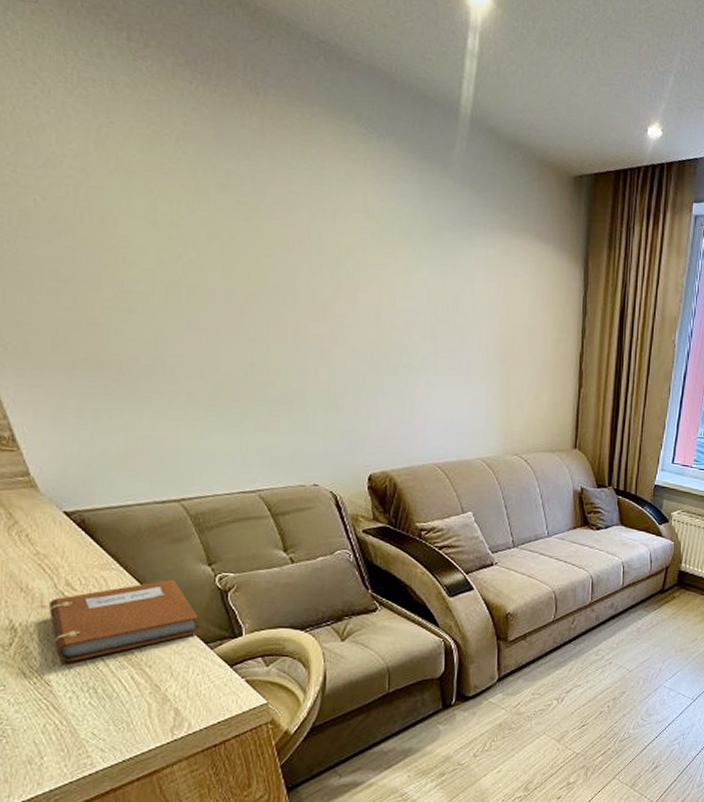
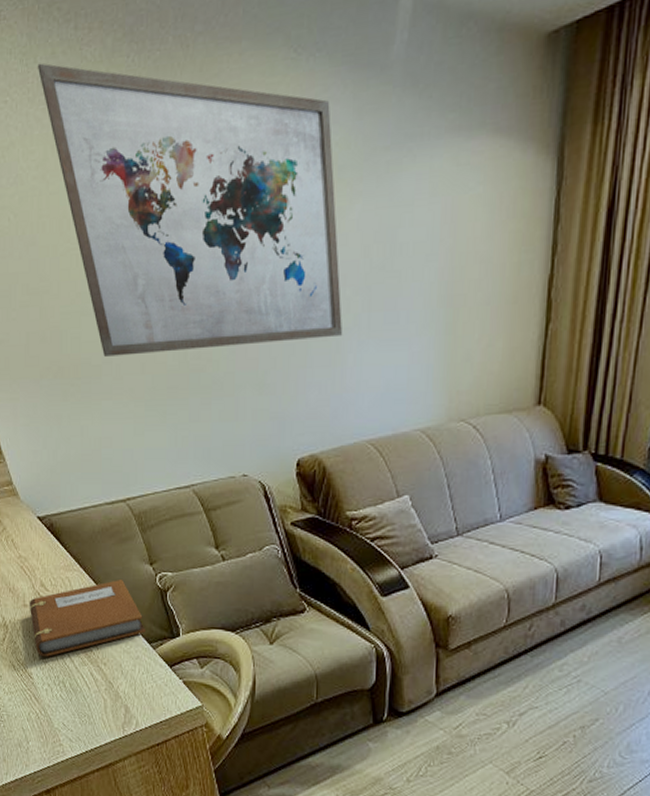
wall art: none [79,58,411,373] -> present [38,63,342,357]

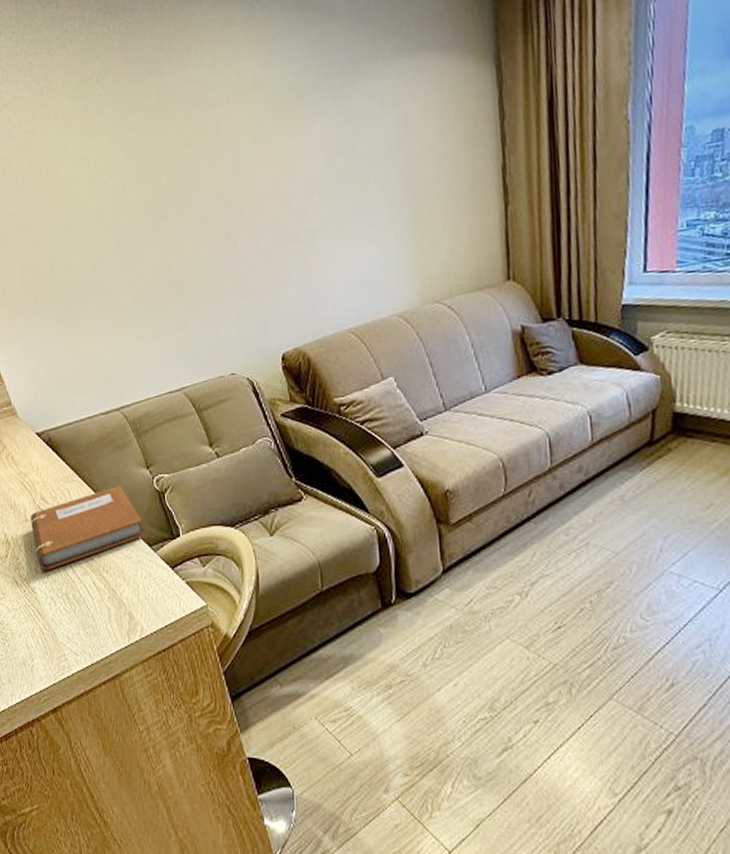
wall art: present [38,63,342,357] -> none [25,38,314,279]

